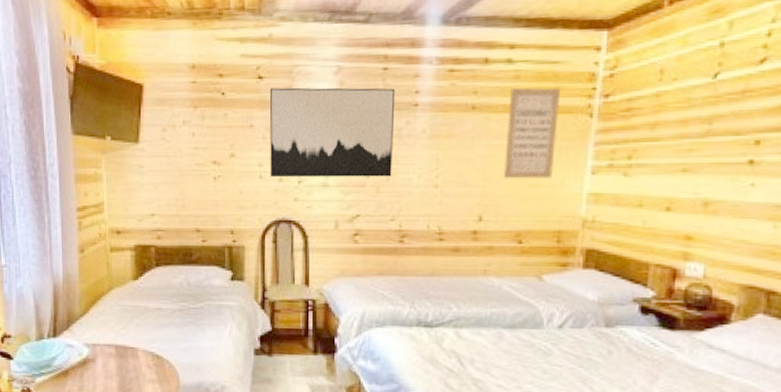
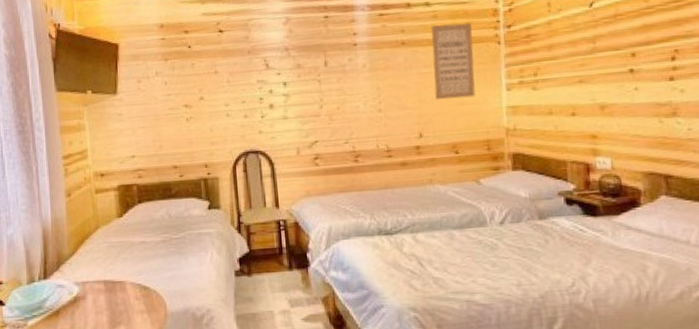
wall art: present [269,87,396,178] -> none [229,32,342,115]

